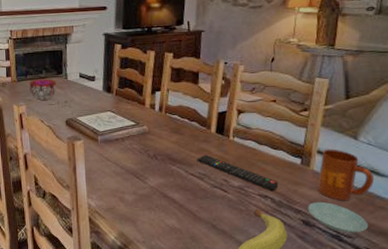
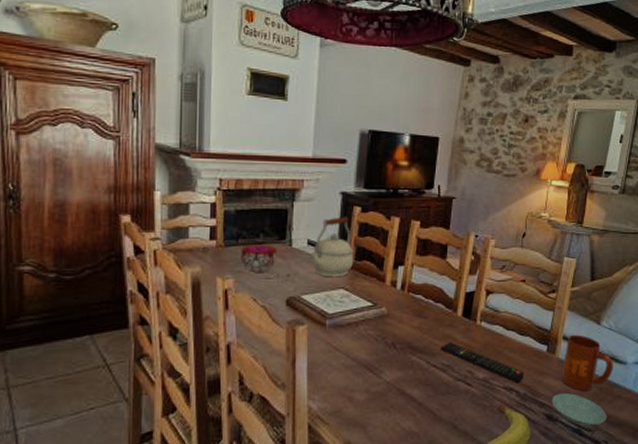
kettle: none [82,53,118,103] -> present [310,217,354,278]

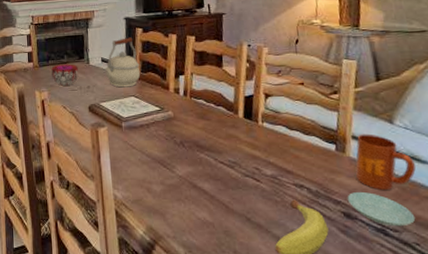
remote control: present [440,342,524,383] -> none [226,141,314,181]

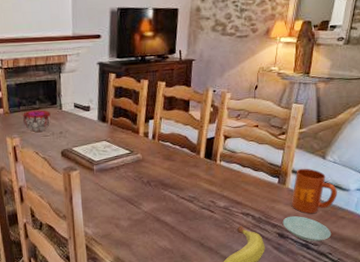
kettle: present [104,37,141,88] -> none [77,83,113,133]

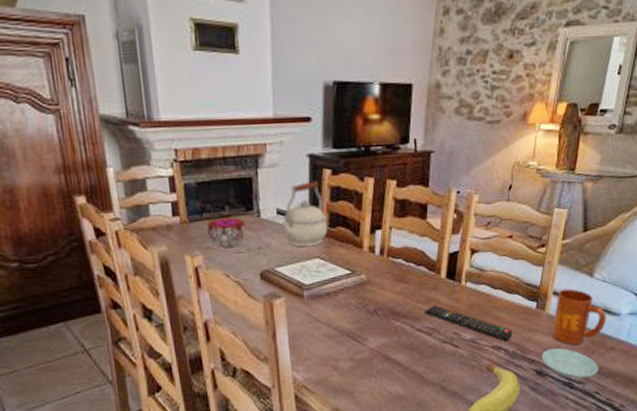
kettle: none [77,83,113,133] -> present [281,181,328,248]
remote control: none [187,178,259,210] -> present [424,305,513,342]

